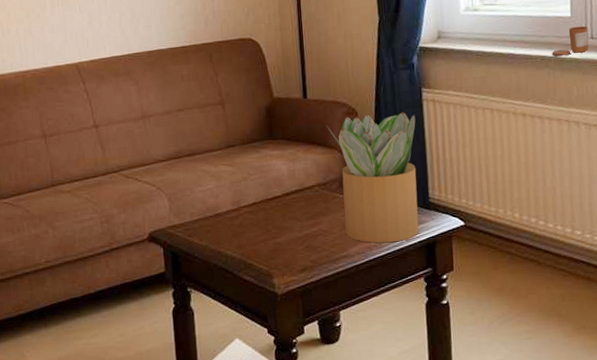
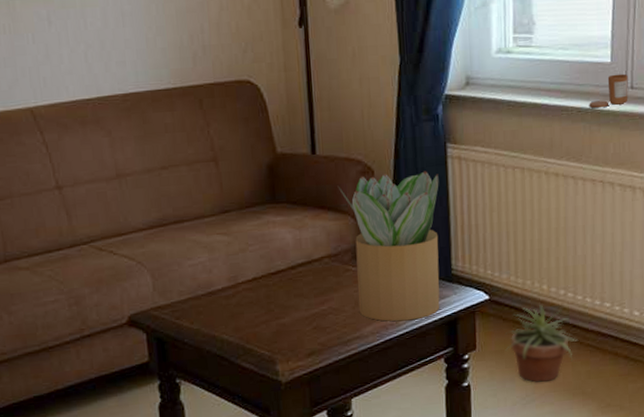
potted plant: none [480,231,552,303] -> present [505,305,579,382]

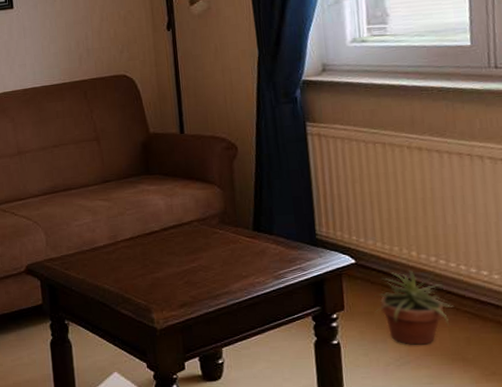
potted plant: present [337,171,440,322] -> none [204,146,306,280]
candle: present [589,73,628,109] -> none [450,55,493,88]

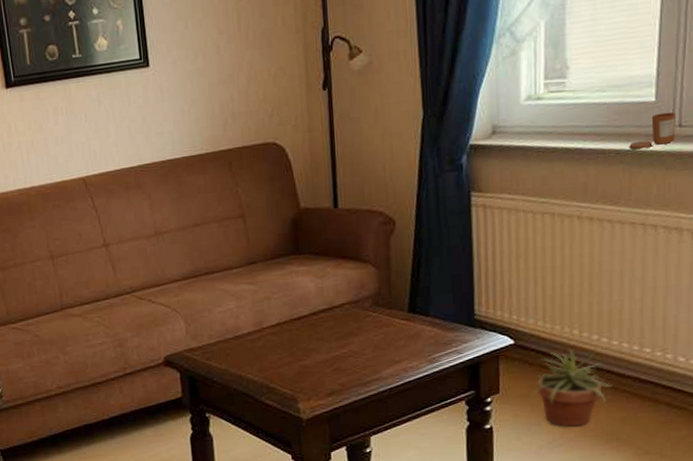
candle: none [450,55,493,88] -> present [629,112,676,150]

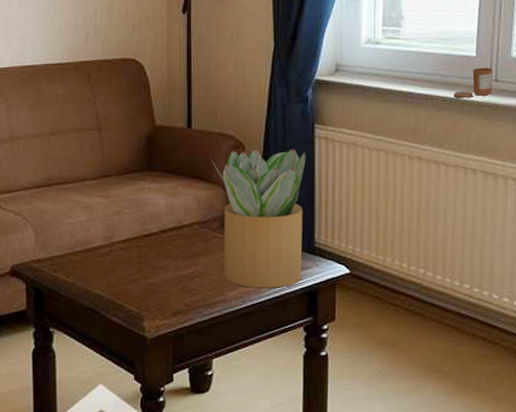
potted plant: none [359,220,462,365] -> present [210,149,306,289]
potted plant: present [531,350,613,427] -> none [364,282,437,357]

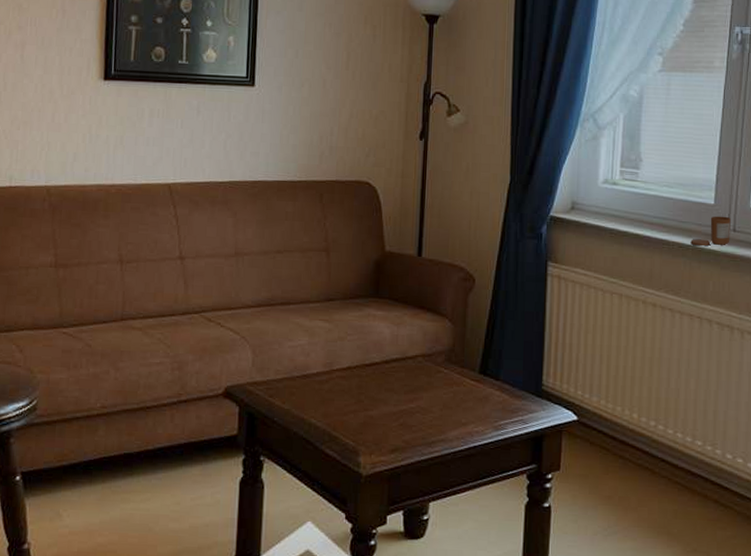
potted plant: present [210,149,306,289] -> none [439,282,537,431]

